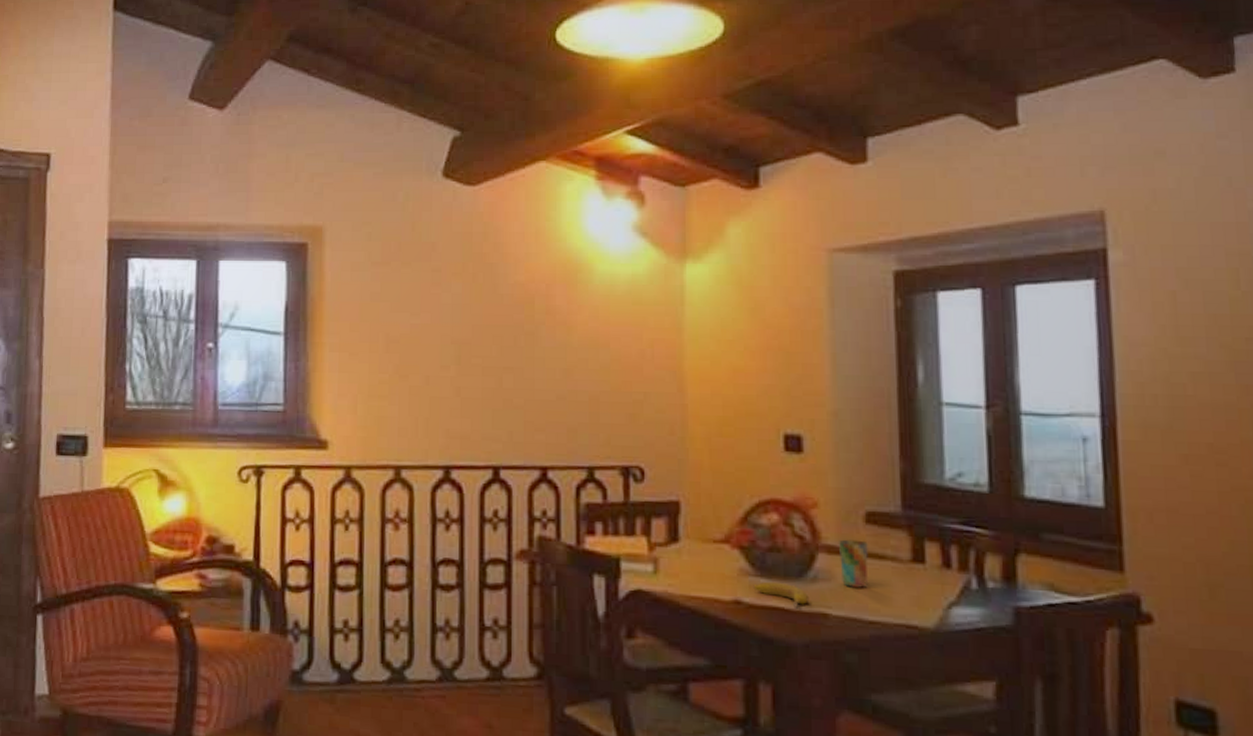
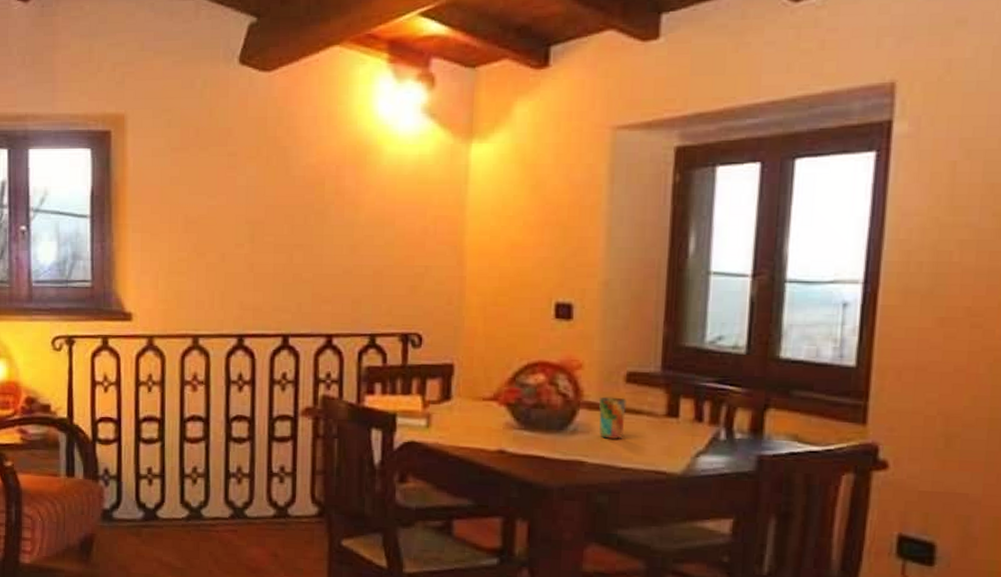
fruit: present [753,581,810,609] -> none [517,434,568,458]

